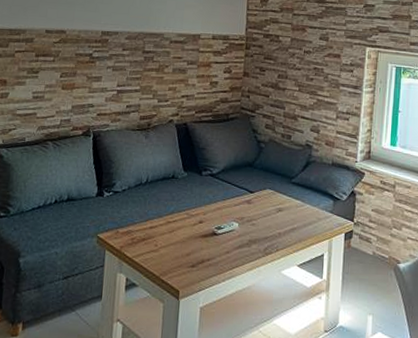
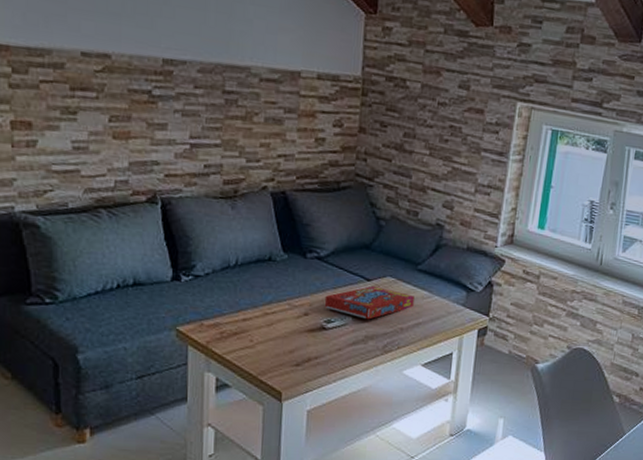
snack box: none [215,197,290,226] -> present [324,286,414,320]

